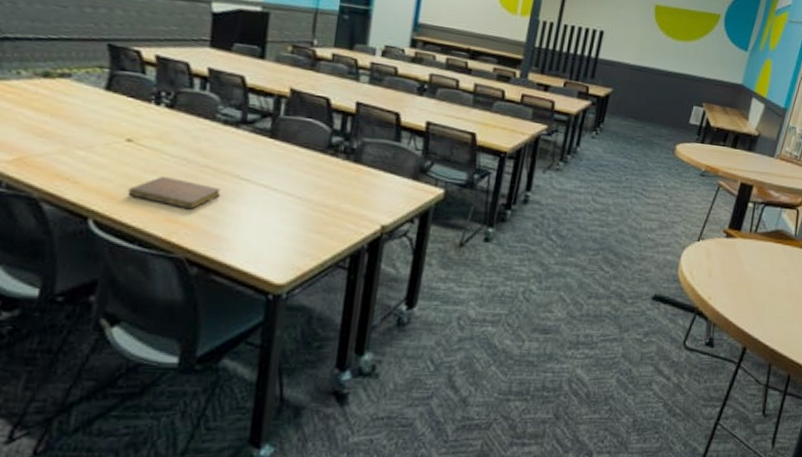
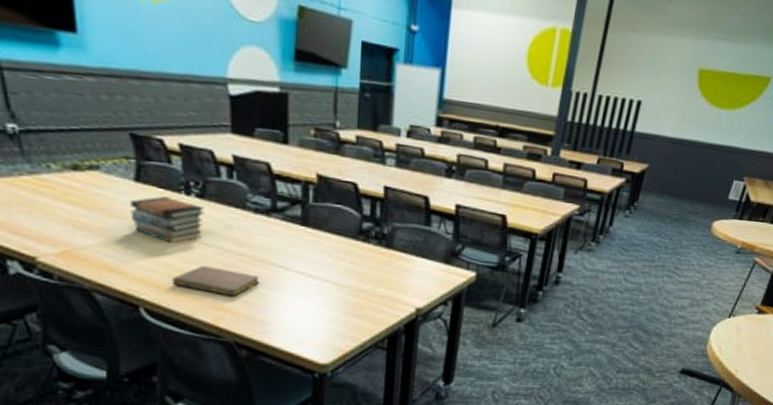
book stack: none [94,105,173,153] -> present [130,196,204,244]

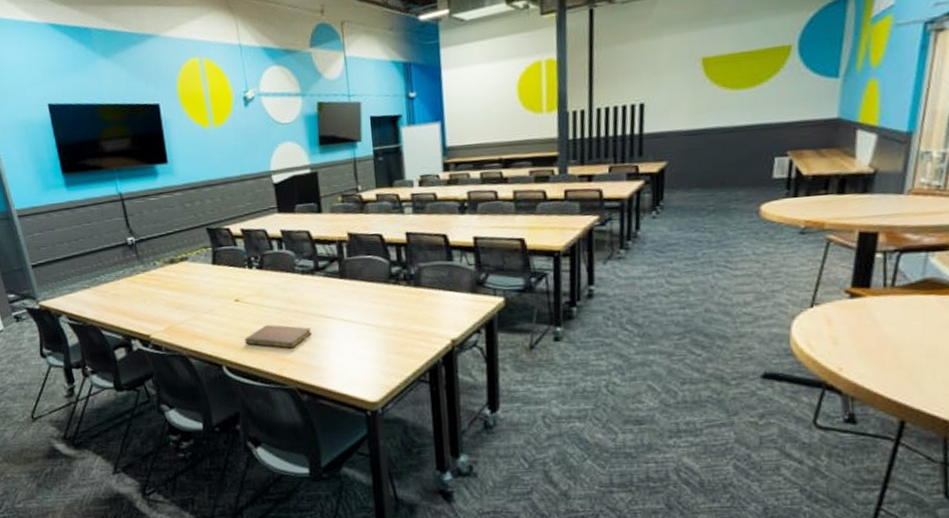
book stack: present [130,196,204,244] -> none [210,273,264,310]

